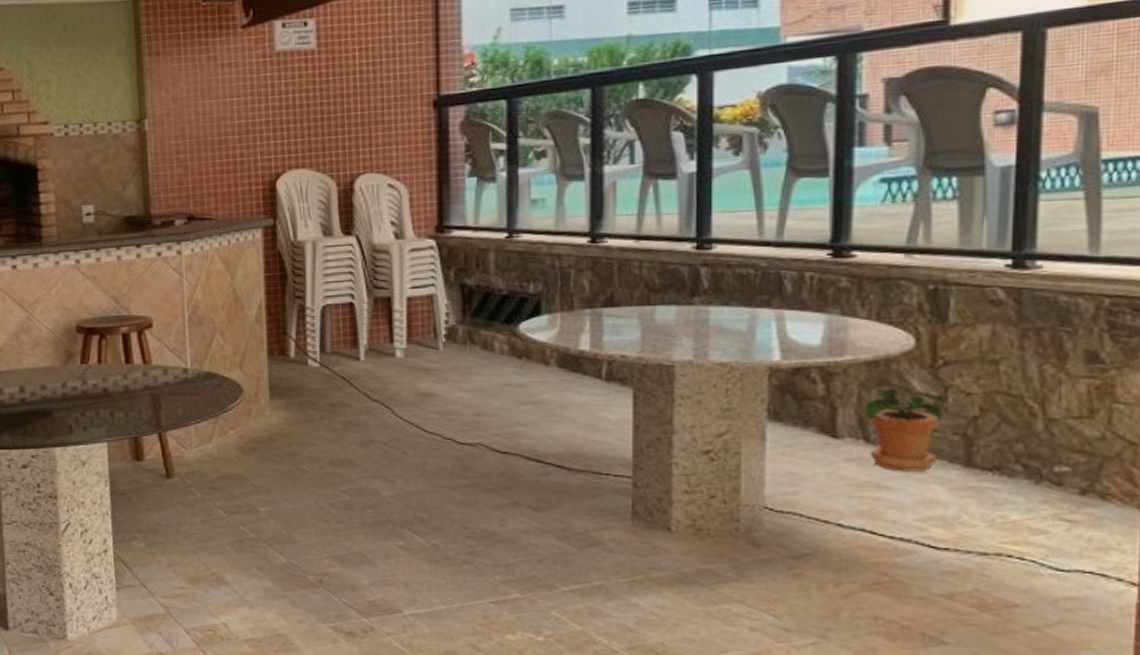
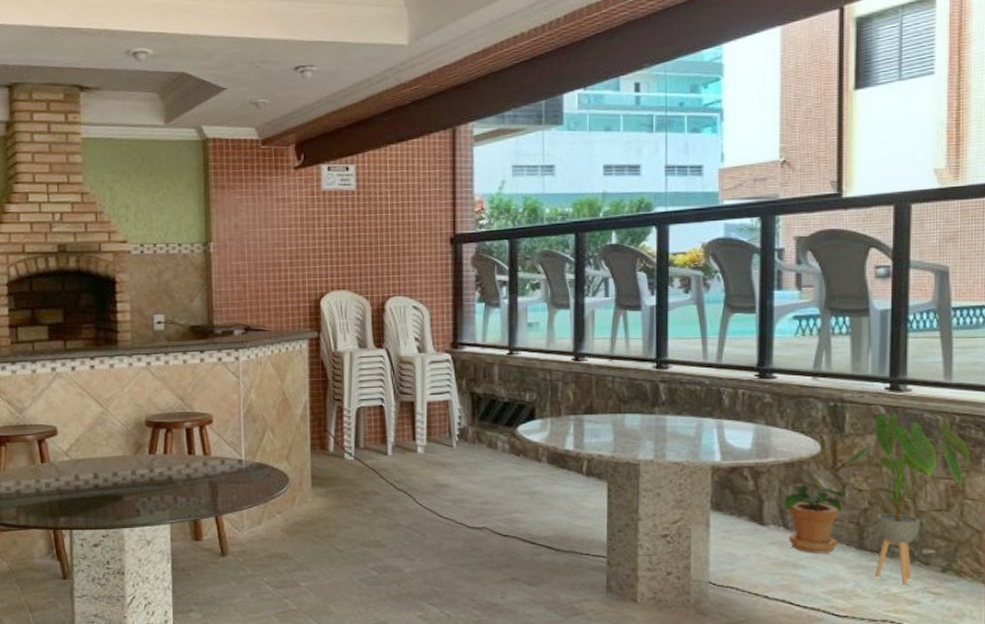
house plant: none [944,296,1122,513] -> present [842,413,969,587]

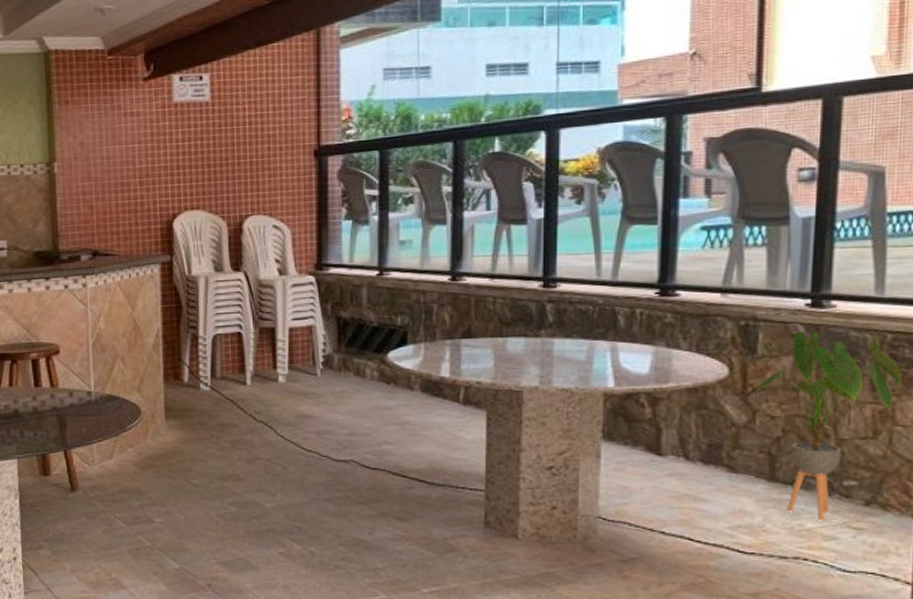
potted plant: present [784,486,845,553] -> none [685,412,755,486]

